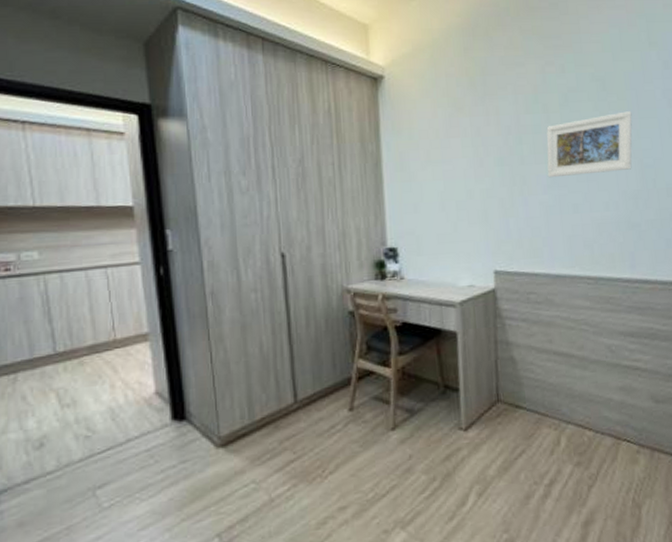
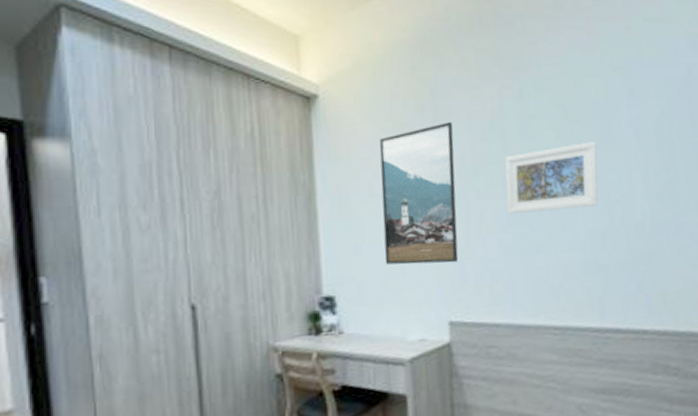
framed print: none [435,96,504,222] -> present [379,121,459,265]

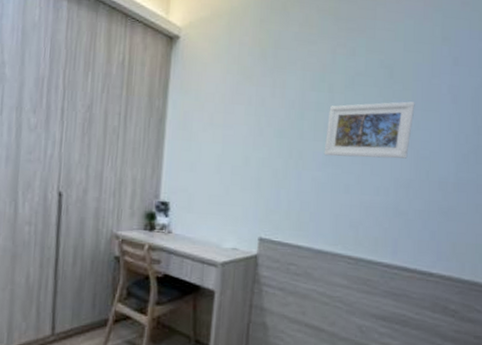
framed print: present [379,121,459,265] -> none [213,70,289,190]

